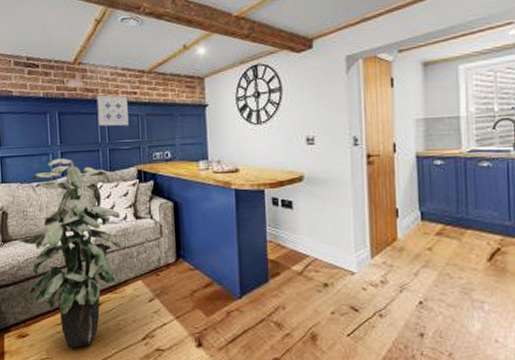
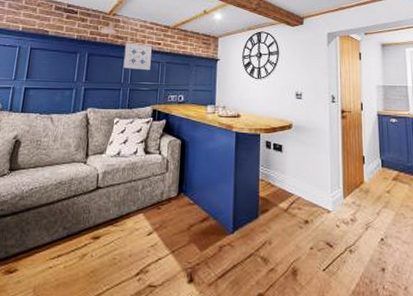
indoor plant: present [19,158,122,348] -> none [26,94,132,285]

